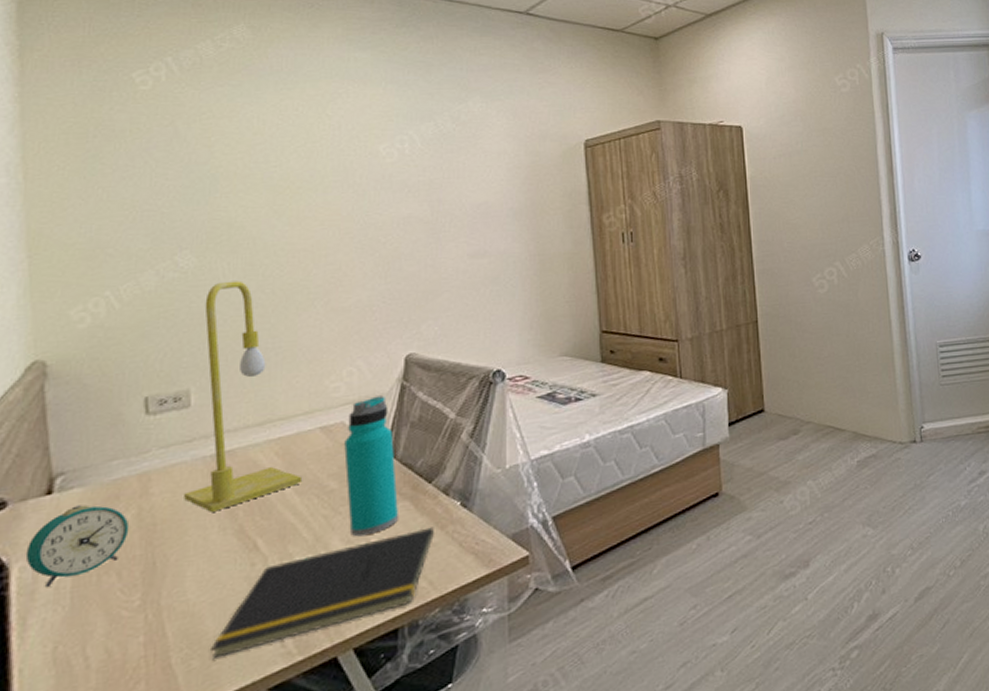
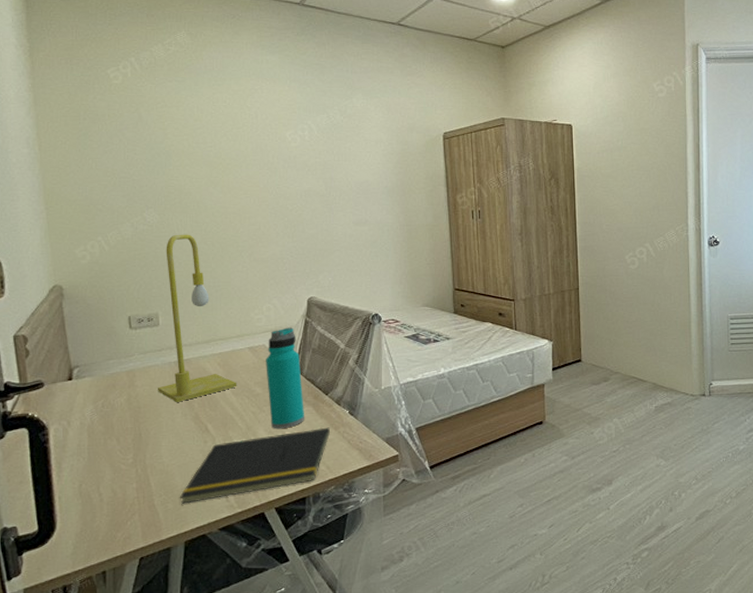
alarm clock: present [25,505,130,587] -> none [58,389,123,443]

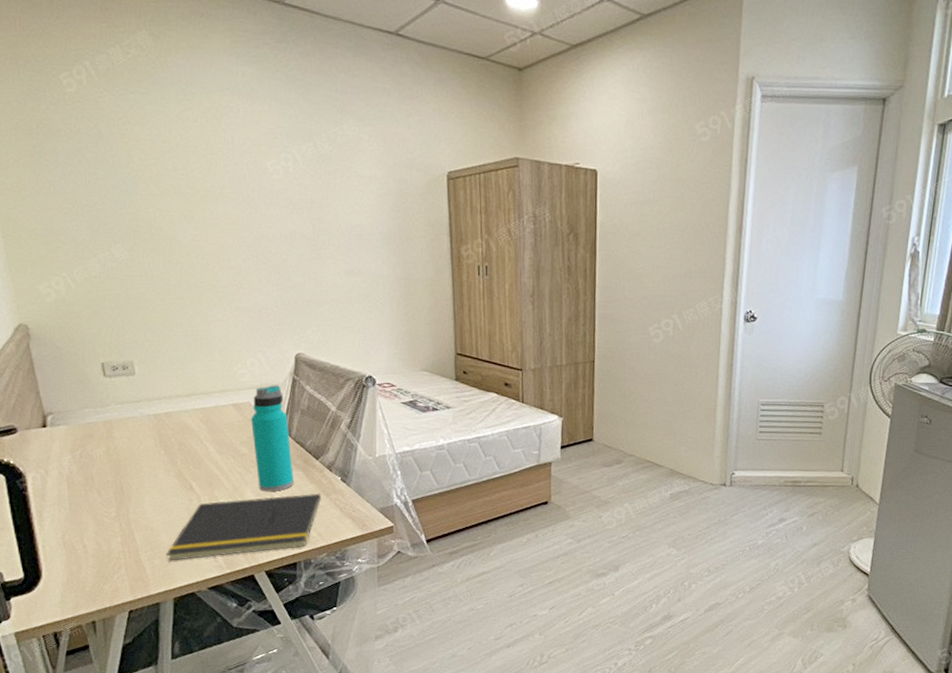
table lamp: present [158,234,237,402] -> none [137,274,222,458]

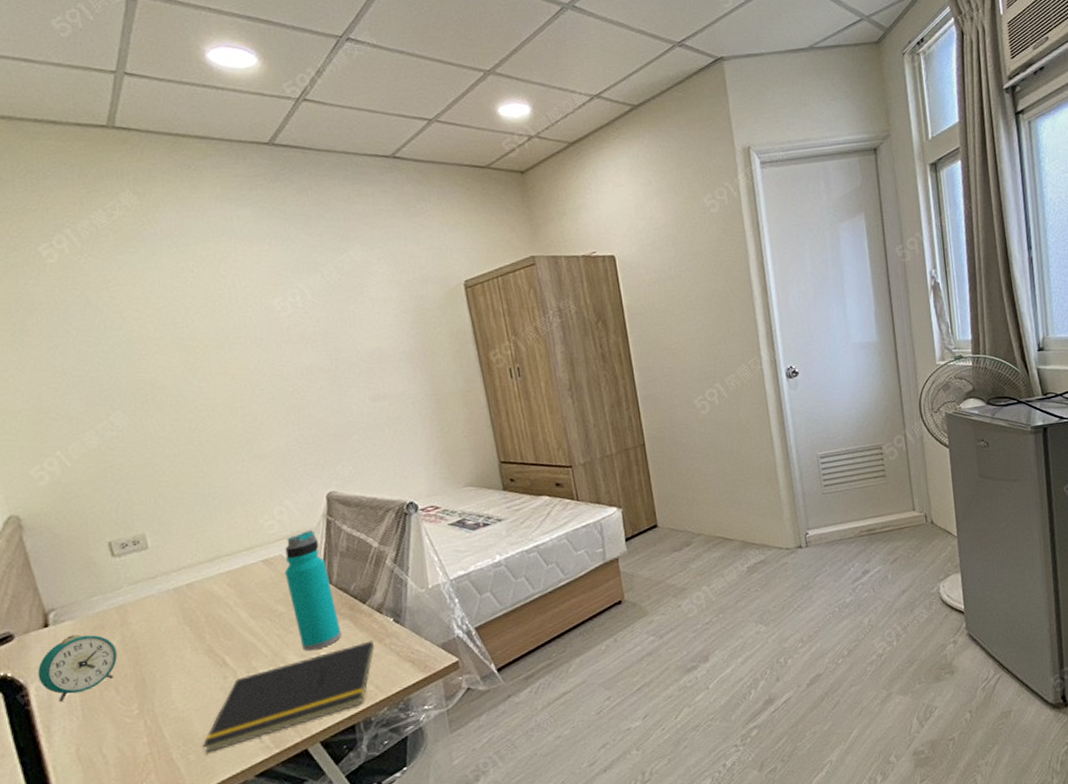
alarm clock: none [34,438,102,493] -> present [37,634,118,702]

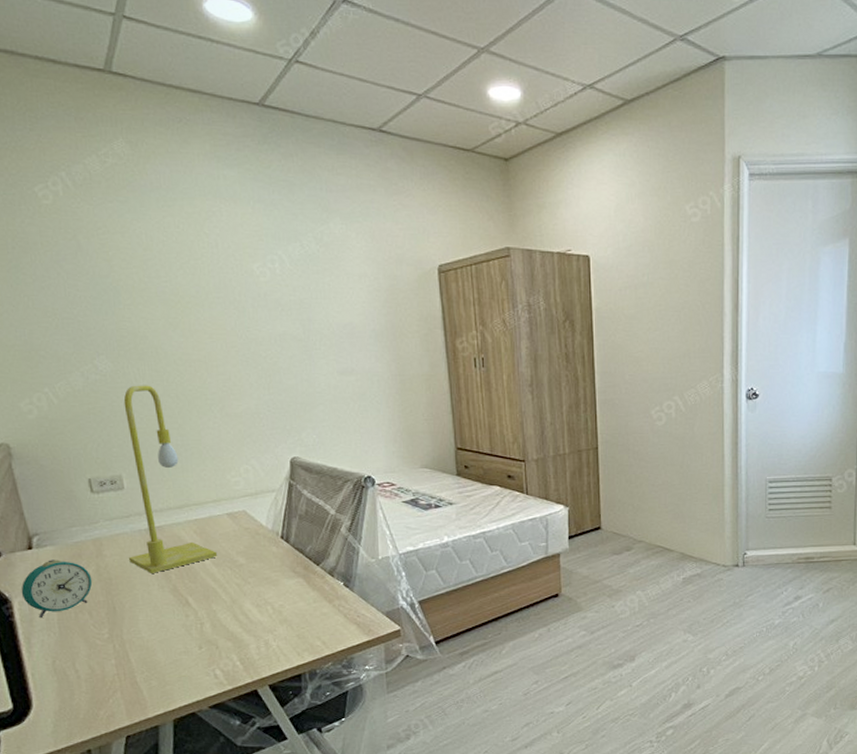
table lamp: none [143,435,255,636] -> present [123,385,218,573]
notepad: present [203,640,374,753] -> none [164,600,324,681]
water bottle: present [285,530,343,651] -> none [247,491,296,602]

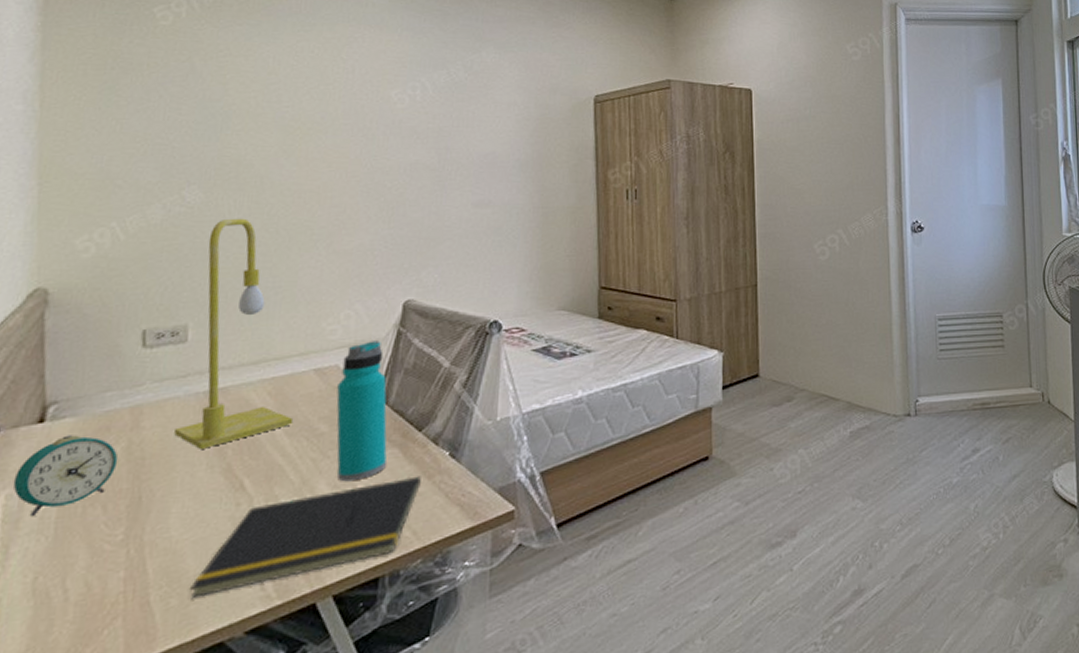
notepad: none [164,600,324,681] -> present [190,476,421,598]
water bottle: none [247,491,296,602] -> present [336,341,388,482]

